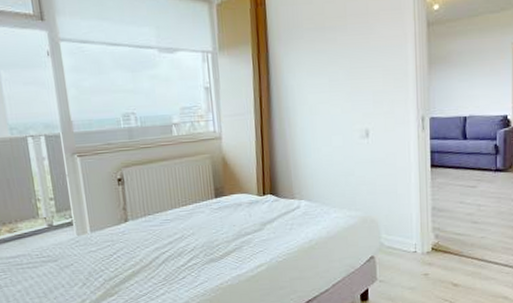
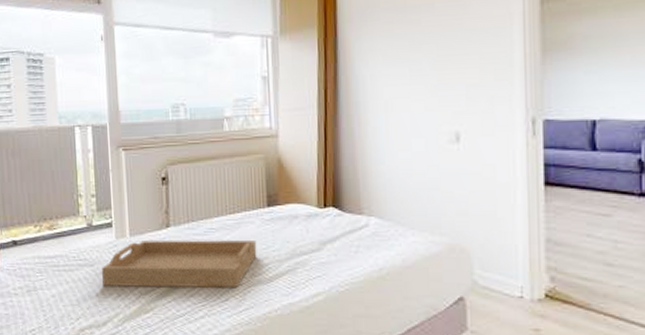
serving tray: none [66,227,208,278] -> present [102,240,257,289]

